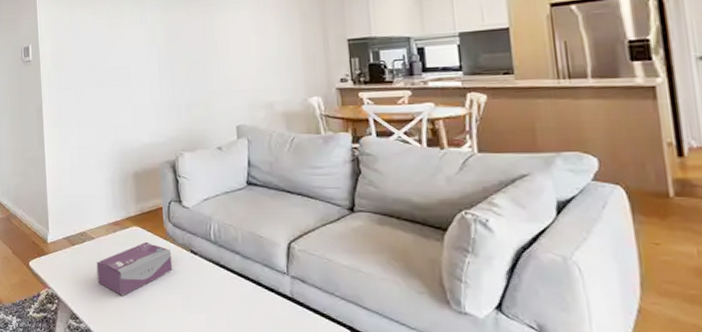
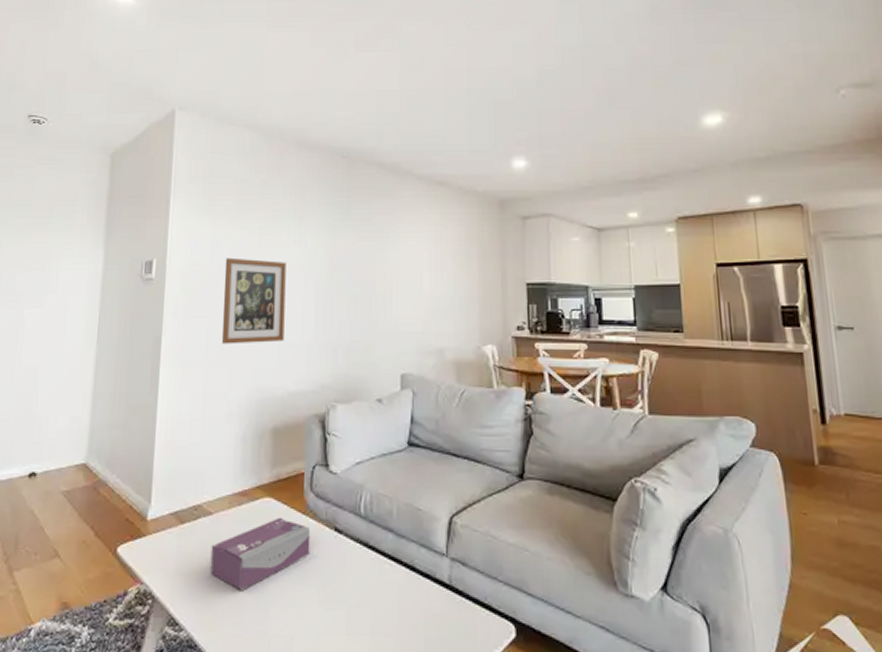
wall art: none [83,38,136,109] -> present [221,257,286,344]

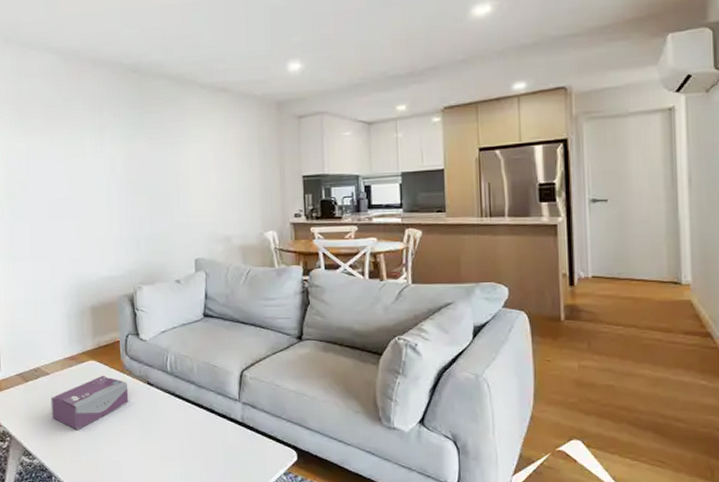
wall art: present [221,257,286,344] -> none [39,168,94,241]

